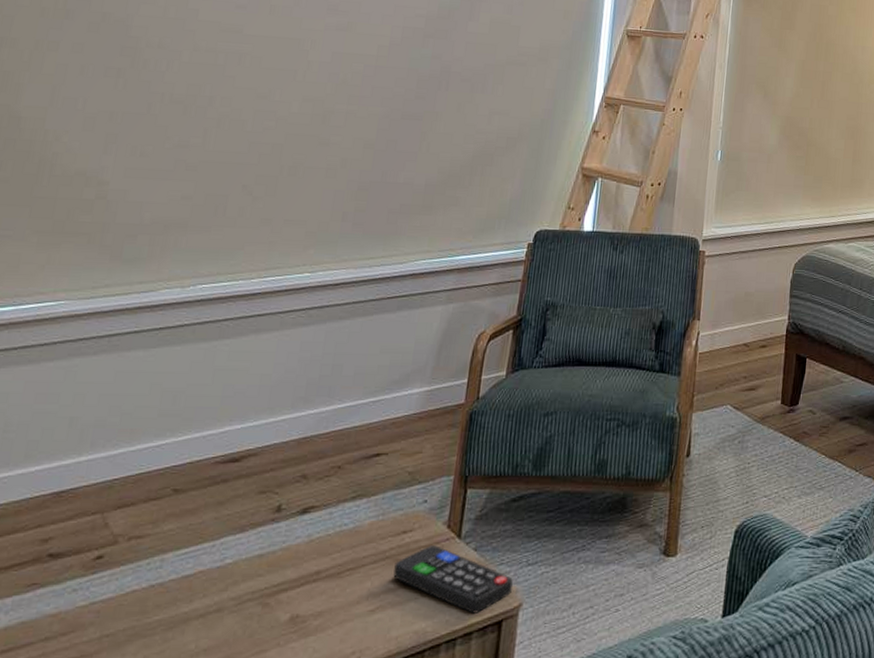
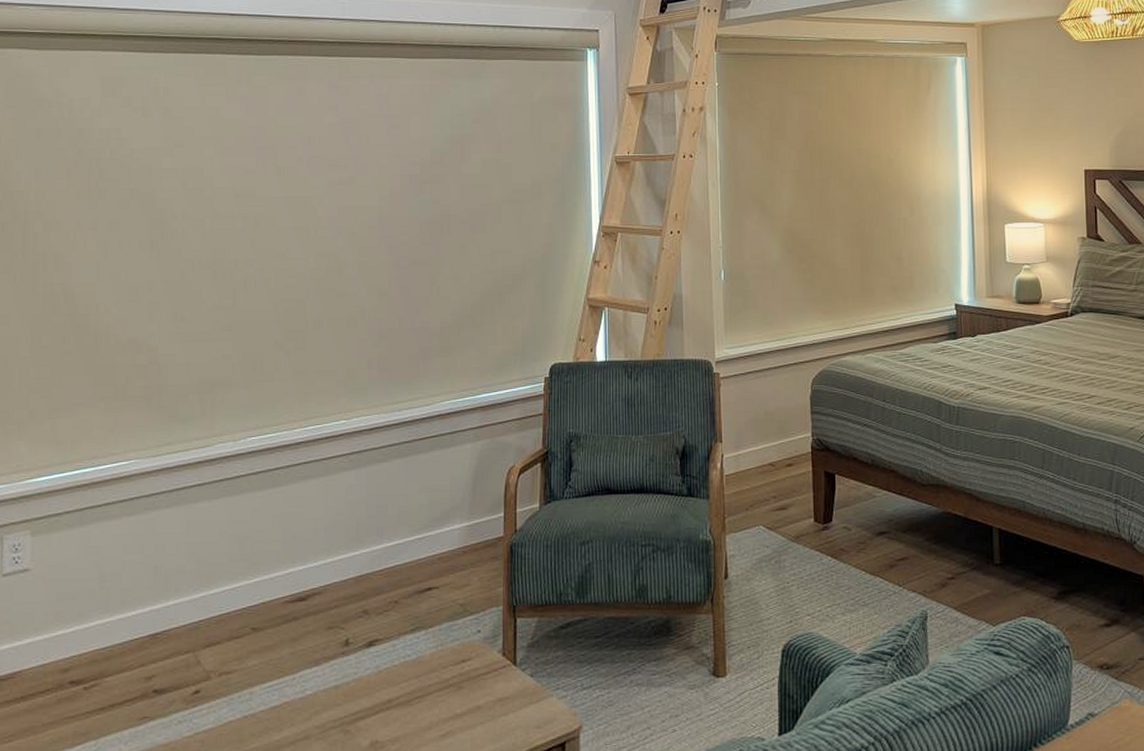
remote control: present [393,545,513,614] -> none [458,673,570,736]

